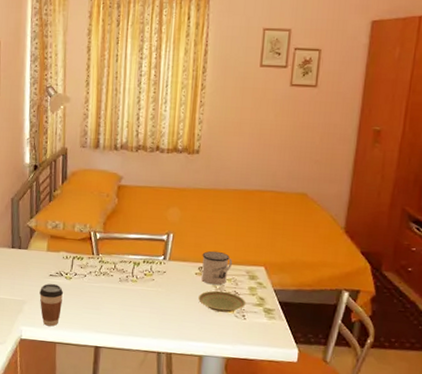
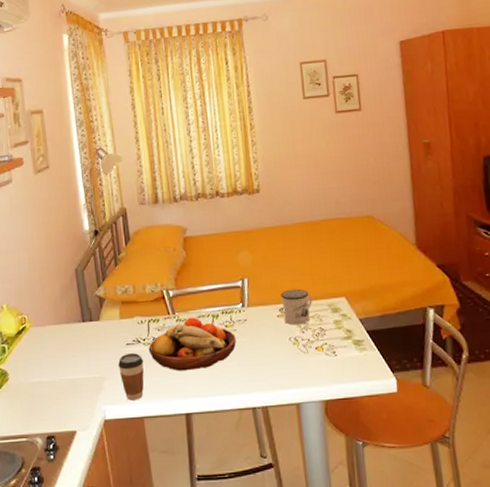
fruit bowl: none [69,260,153,309] -> present [148,317,236,371]
plate: present [197,290,246,313] -> none [284,329,334,353]

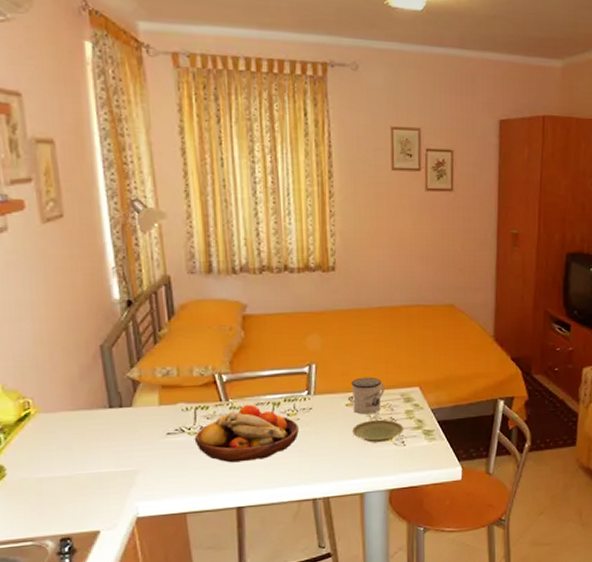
coffee cup: present [118,352,144,401] -> none [156,442,189,496]
plate: none [284,329,334,353] -> present [351,419,404,443]

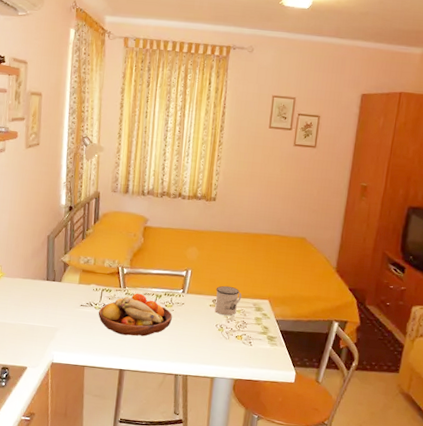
plate: present [351,419,404,443] -> none [211,320,253,340]

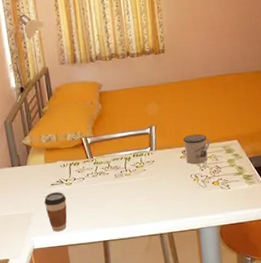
coffee cup: none [70,312,93,352] -> present [44,191,67,232]
fruit bowl: present [98,293,172,336] -> none [70,160,146,206]

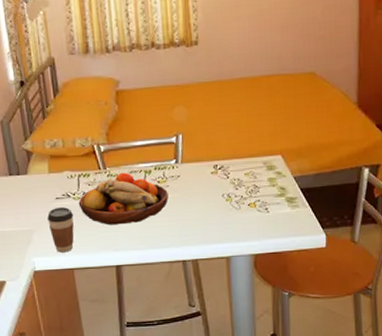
fruit bowl: none [70,160,146,206] -> present [78,172,169,225]
mug: present [183,134,211,165] -> none [215,146,249,182]

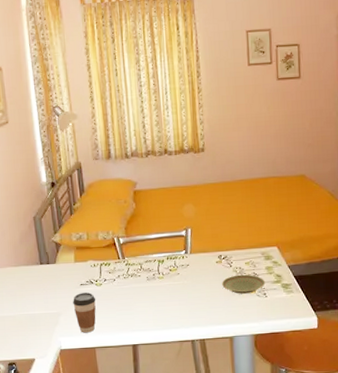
fruit bowl: present [78,172,169,225] -> none [100,262,179,309]
plate: none [216,186,268,209] -> present [221,274,266,294]

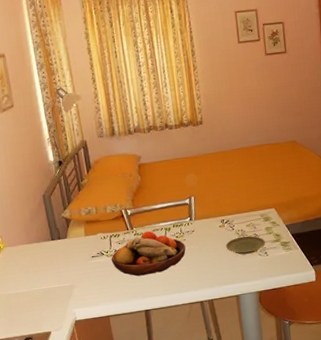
coffee cup: present [73,292,96,333] -> none [85,263,109,303]
fruit bowl: none [100,262,179,309] -> present [111,231,186,276]

